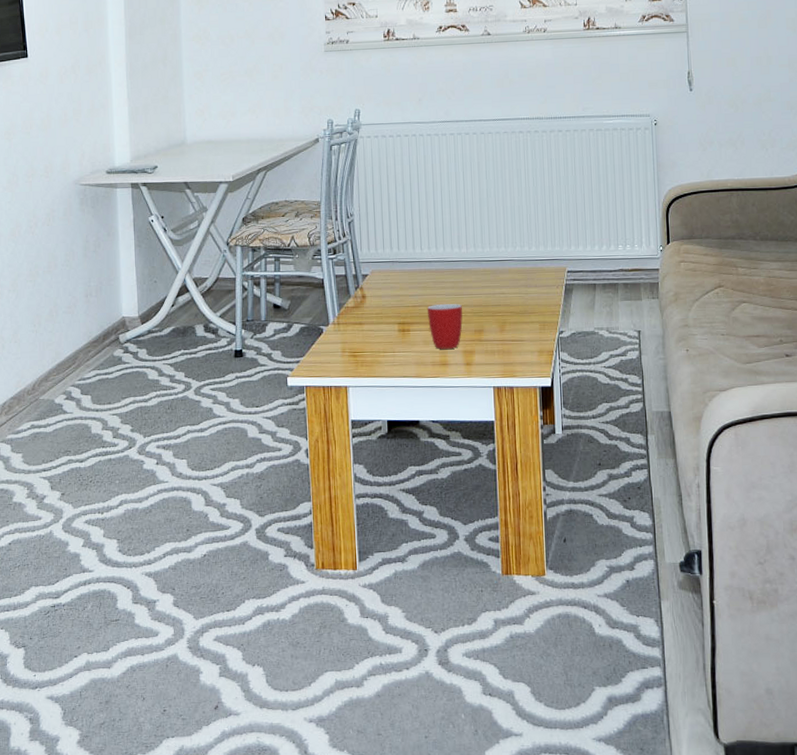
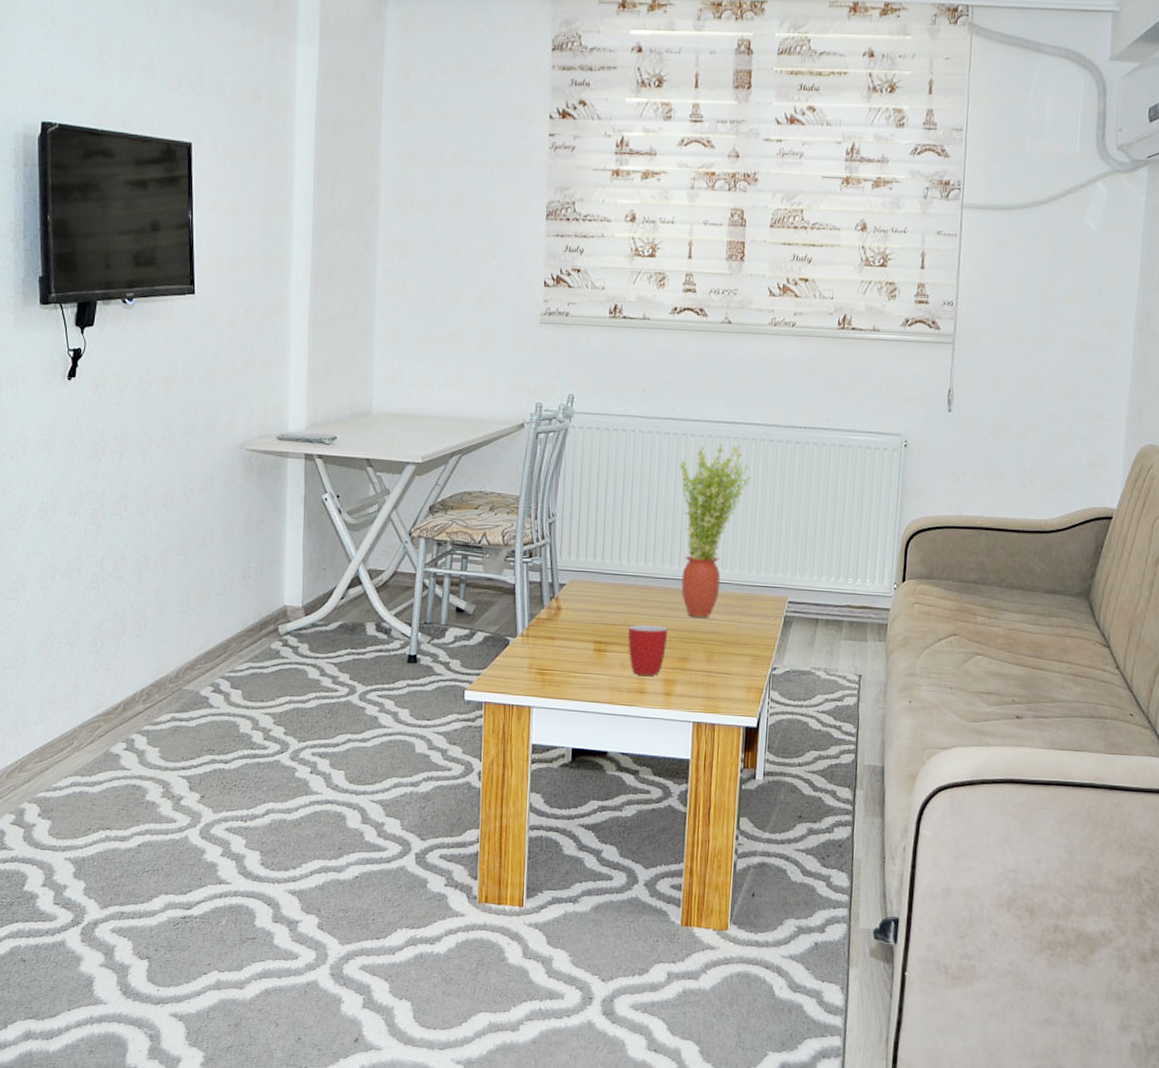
potted plant: none [457,138,522,293] -> present [678,443,751,617]

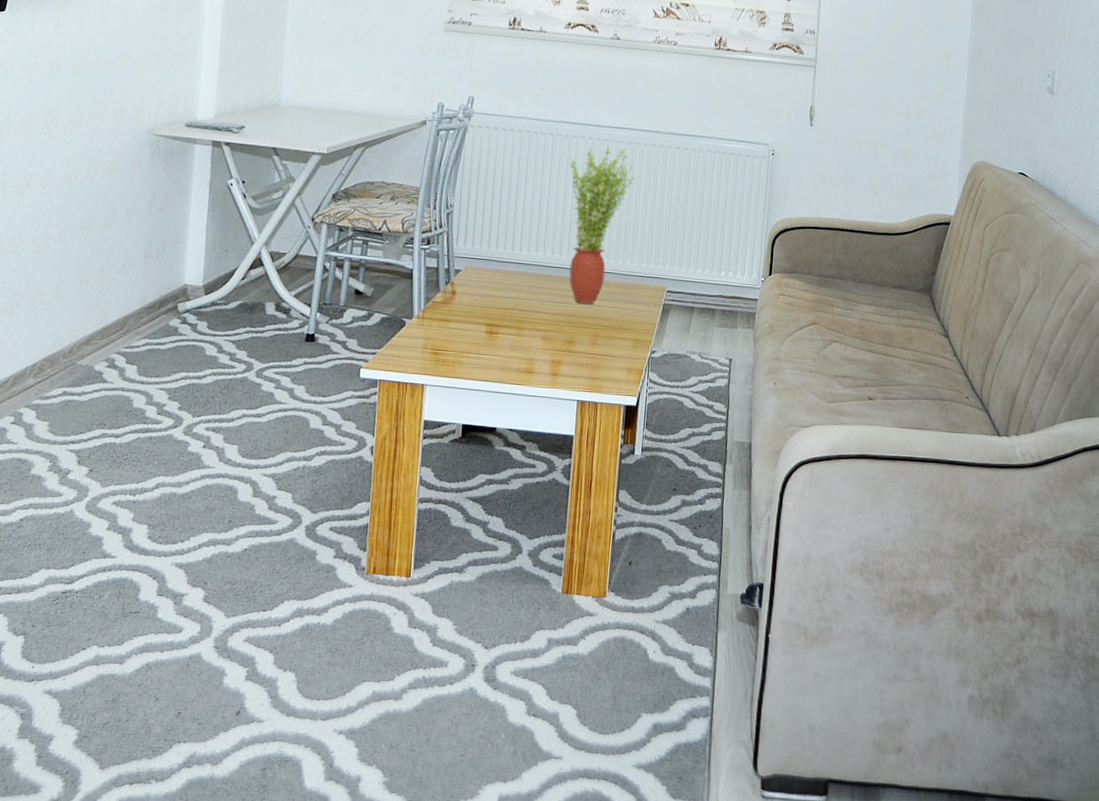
mug: present [628,625,667,676] -> none [518,309,555,357]

